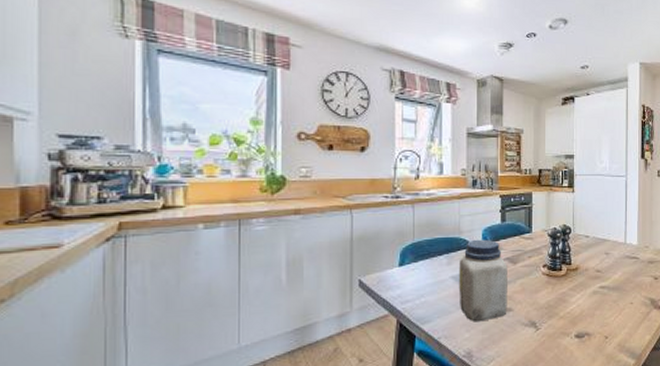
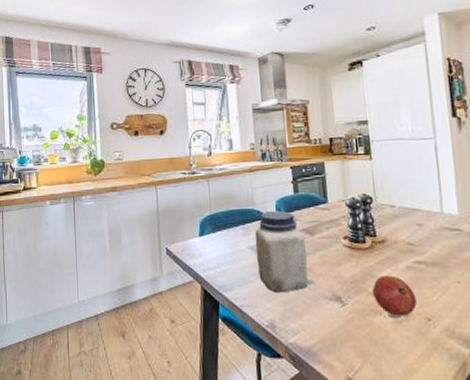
fruit: none [563,300,598,337] -> present [372,275,417,316]

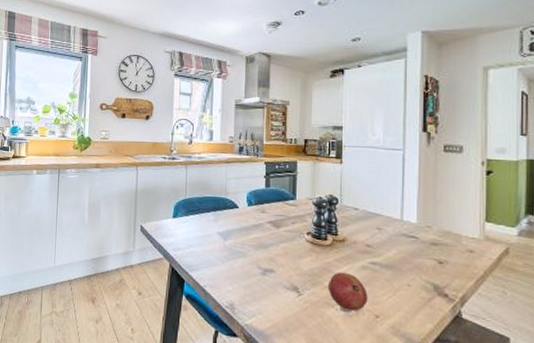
jar: present [254,210,308,293] -> none [223,201,271,278]

